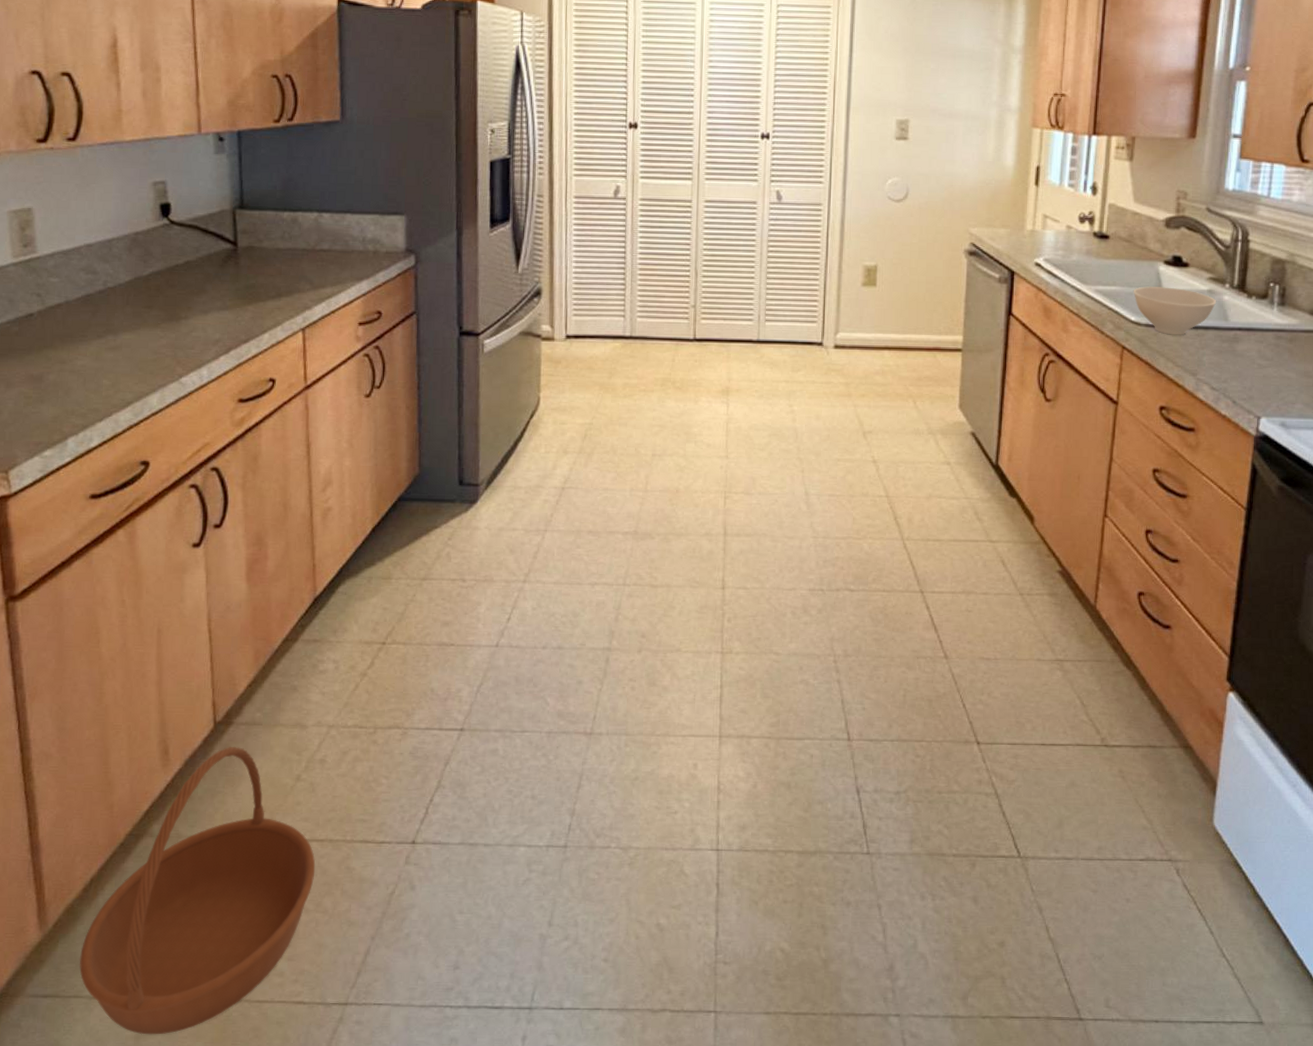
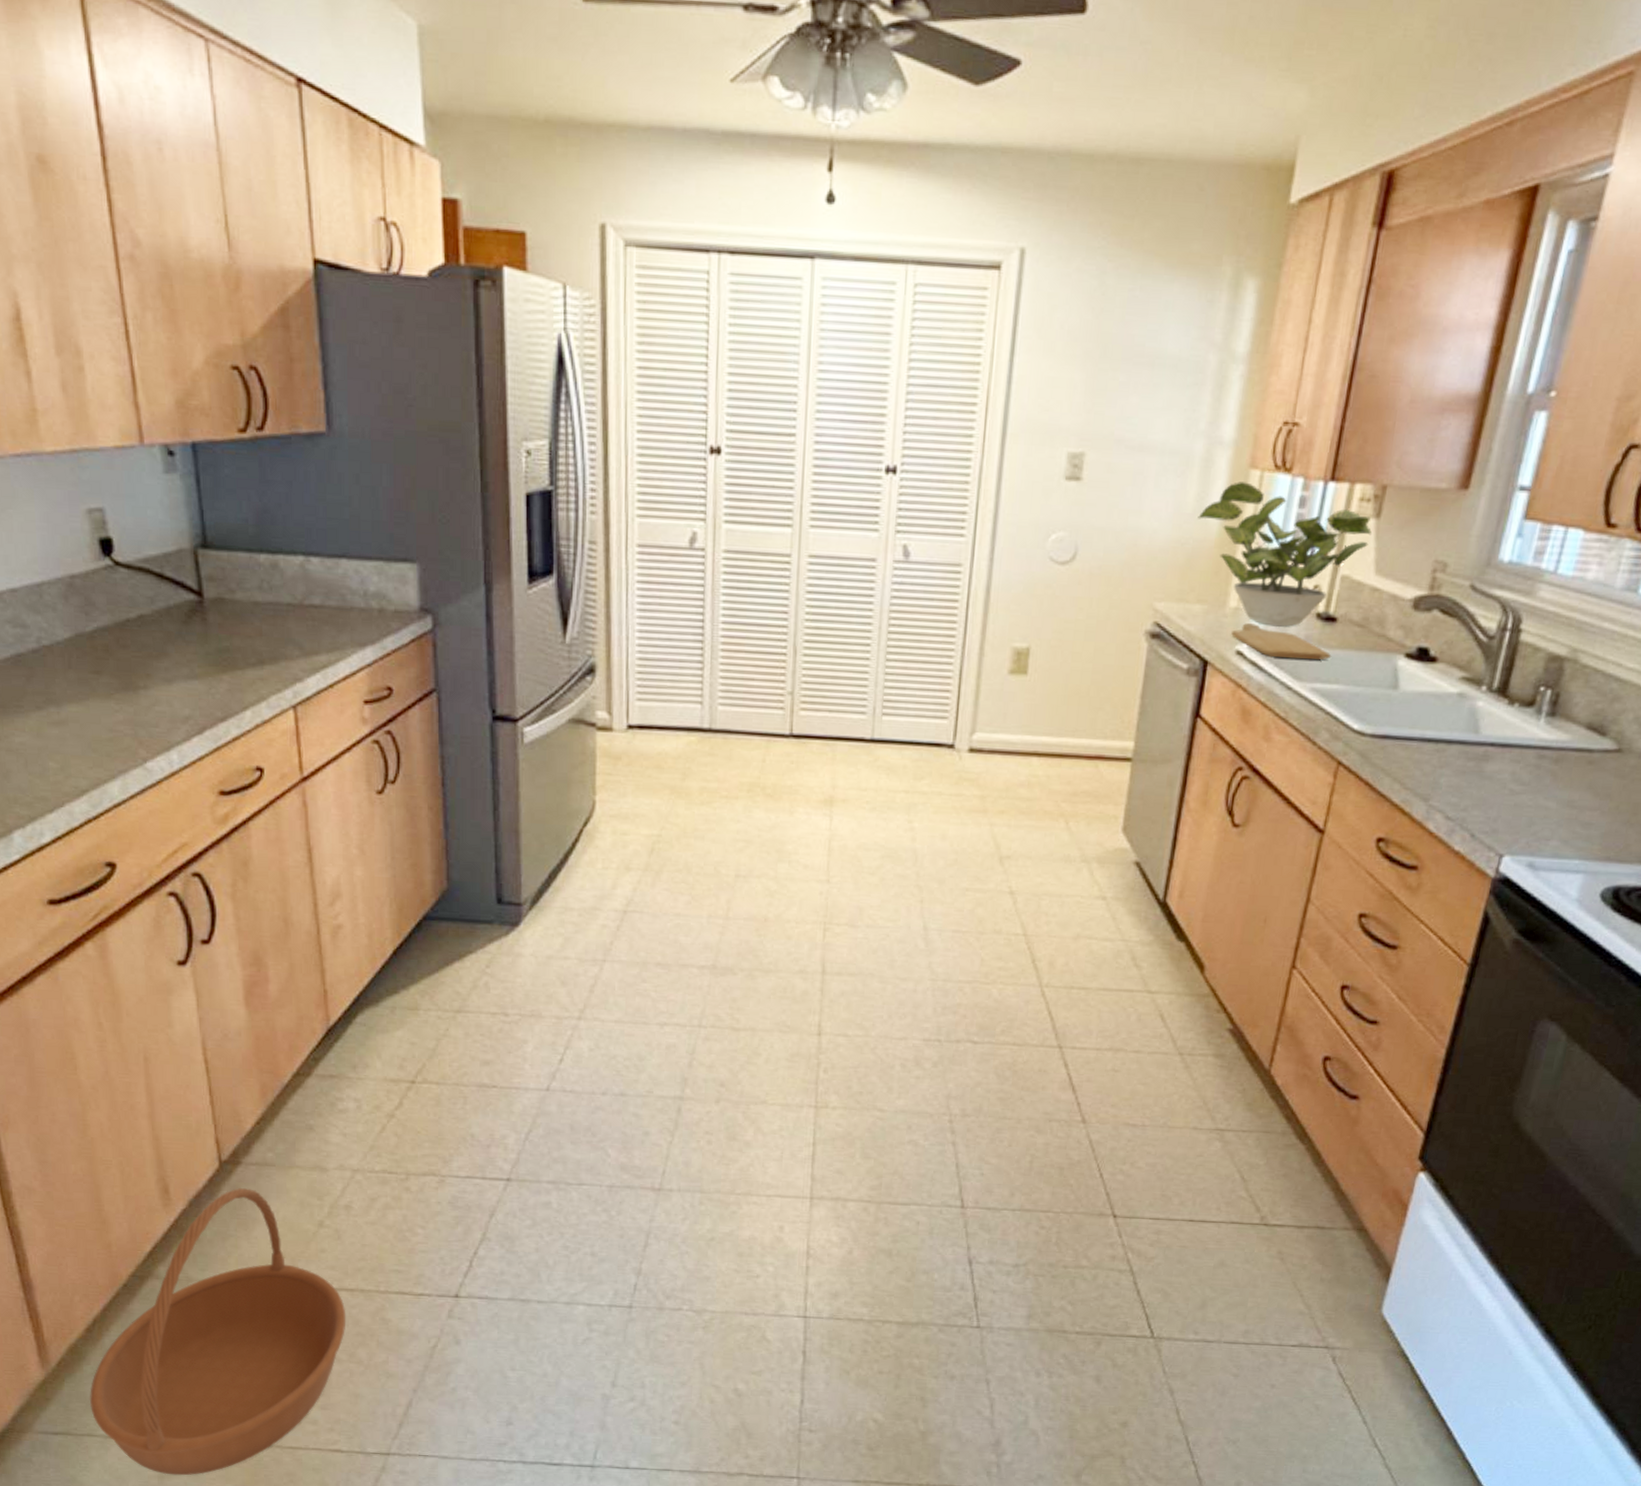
potted plant: none [997,137,1128,245] -> present [1198,482,1372,628]
chopping board: none [1030,242,1107,268] -> present [1231,623,1331,660]
bowl: present [1134,285,1217,335] -> none [1360,685,1468,750]

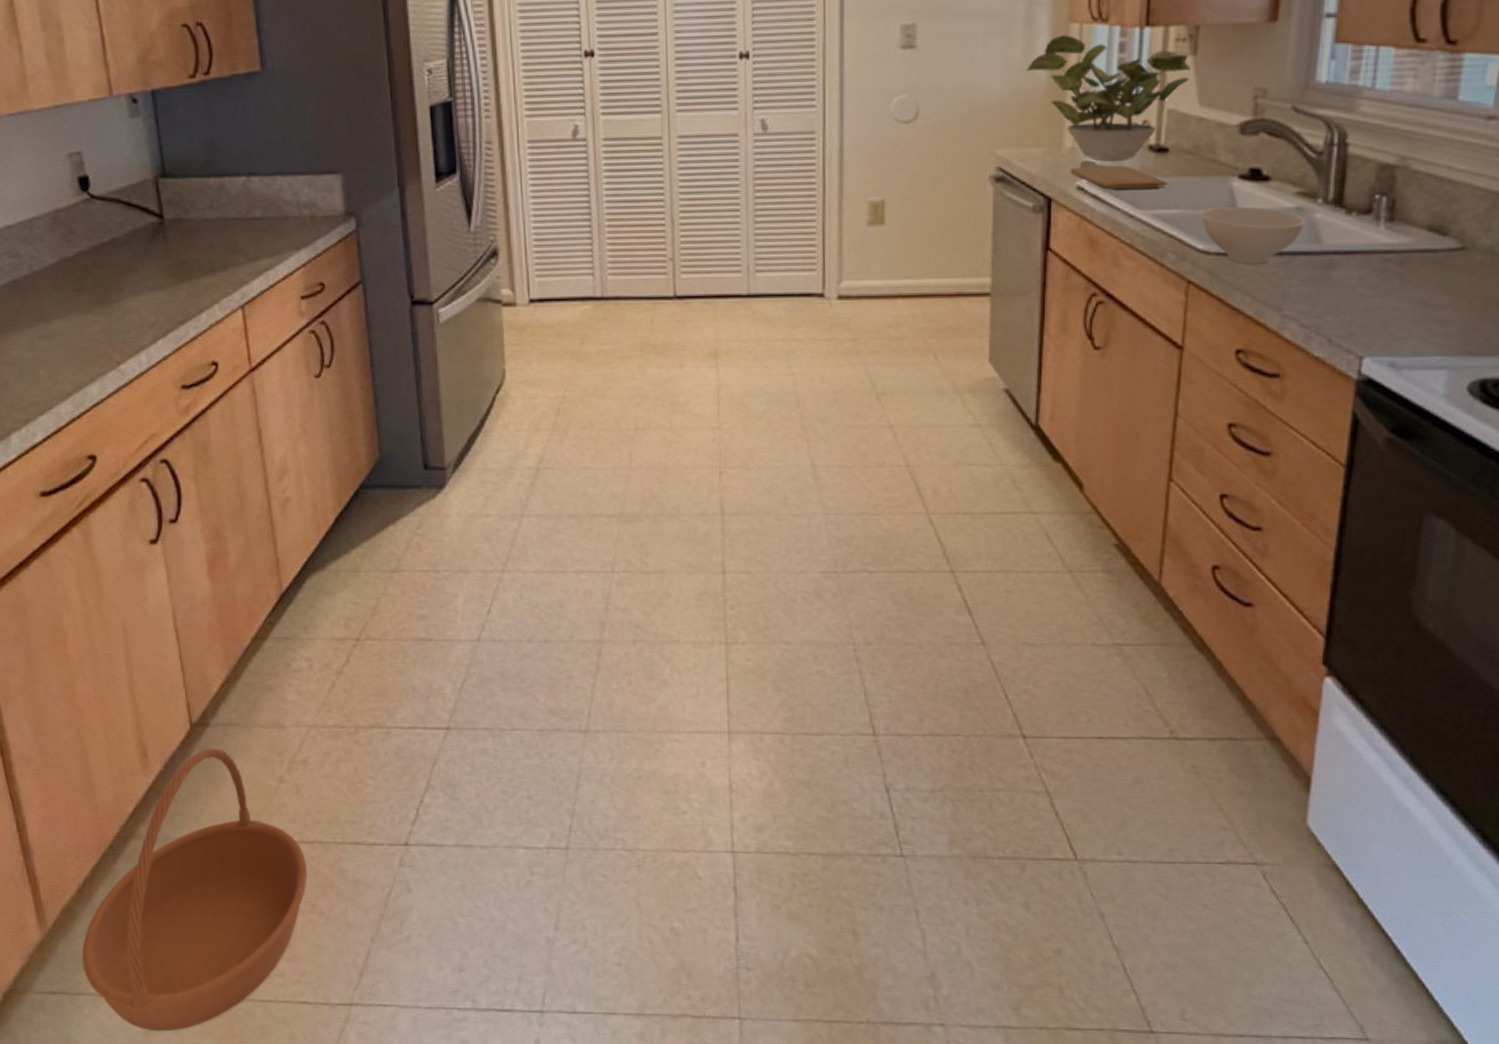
bowl: none [1360,685,1468,750] -> present [1201,206,1307,264]

